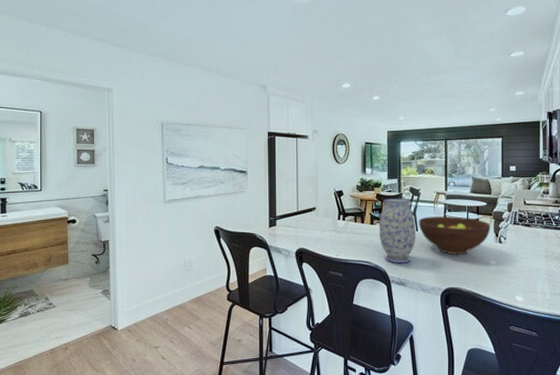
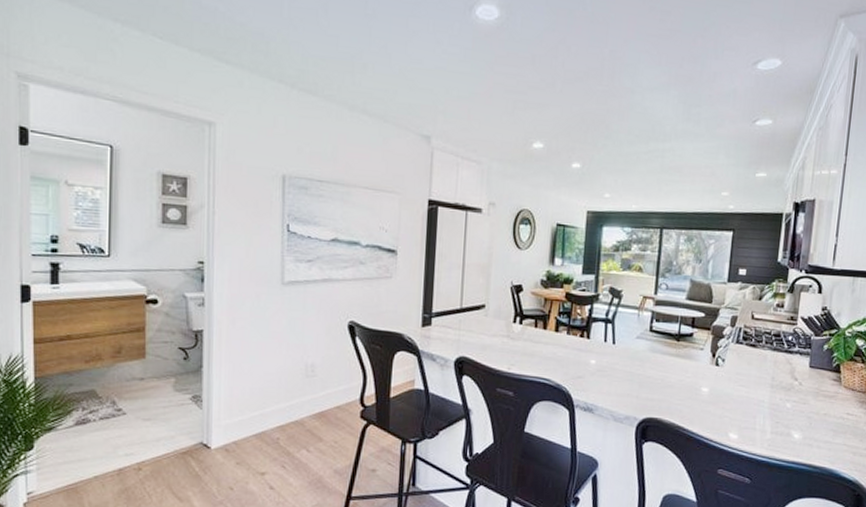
vase: present [379,198,416,264] -> none [565,299,613,385]
fruit bowl: present [418,216,491,255] -> none [616,326,707,378]

